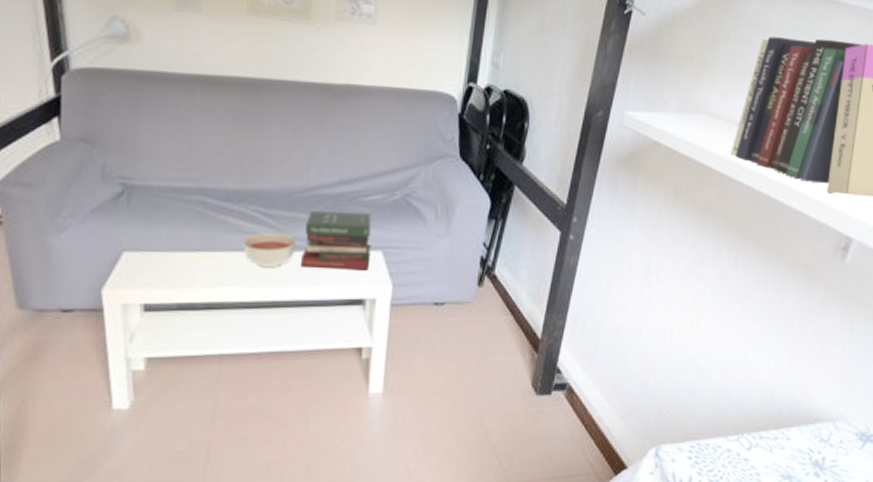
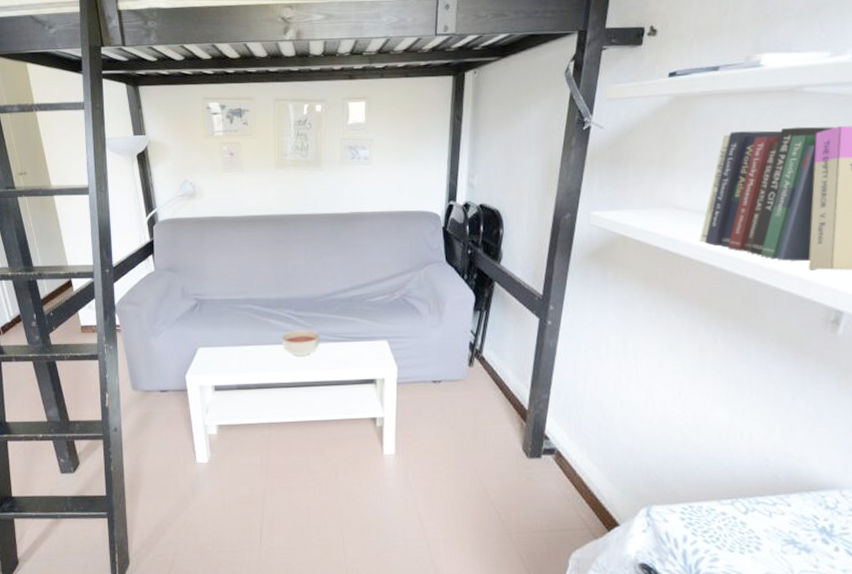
books: present [301,211,371,270] -> none [325,311,378,356]

